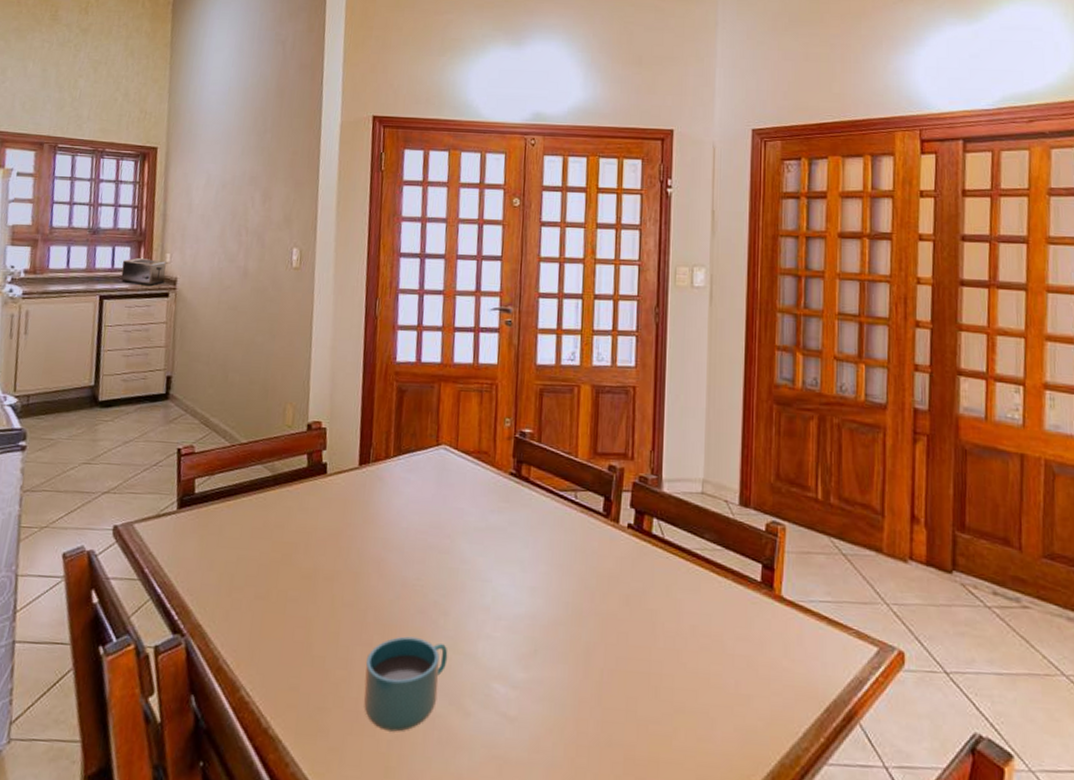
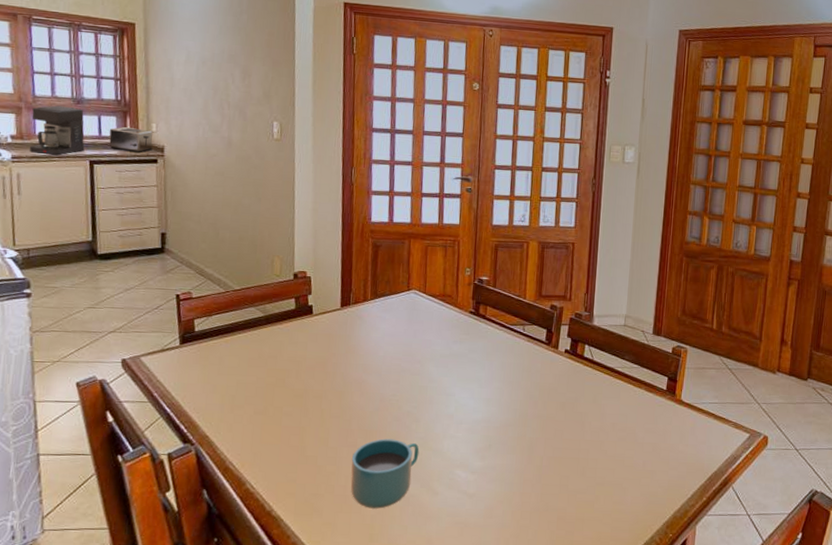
coffee maker: none [41,236,99,291] -> present [29,105,85,156]

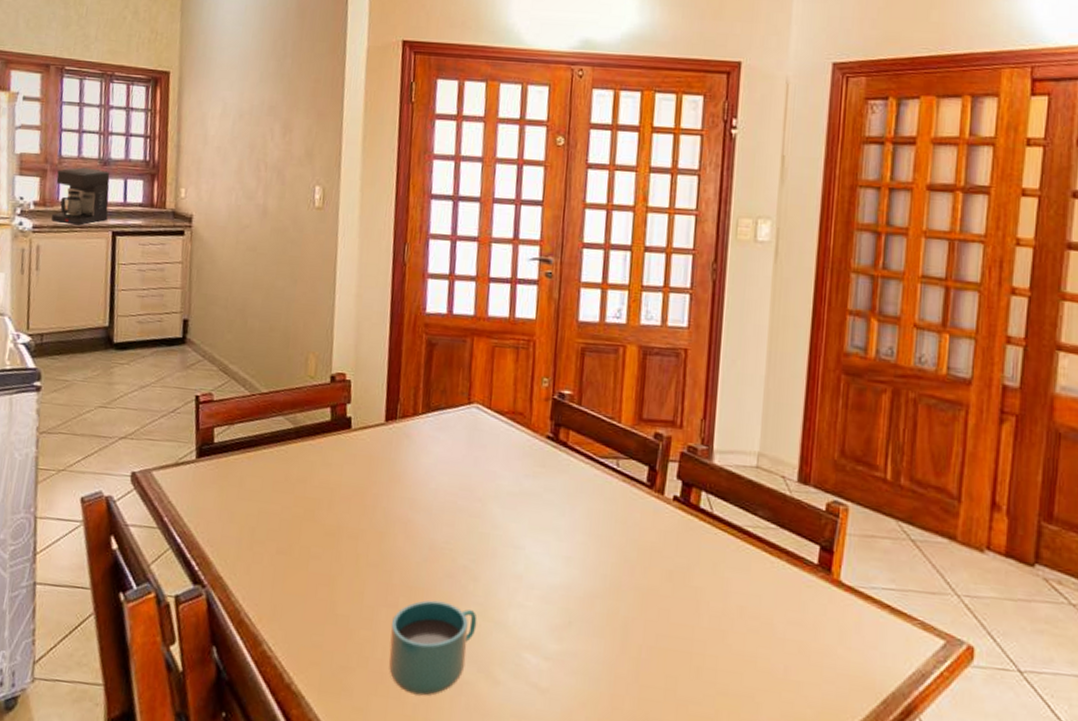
toaster: present [109,127,153,153] -> none [134,192,181,224]

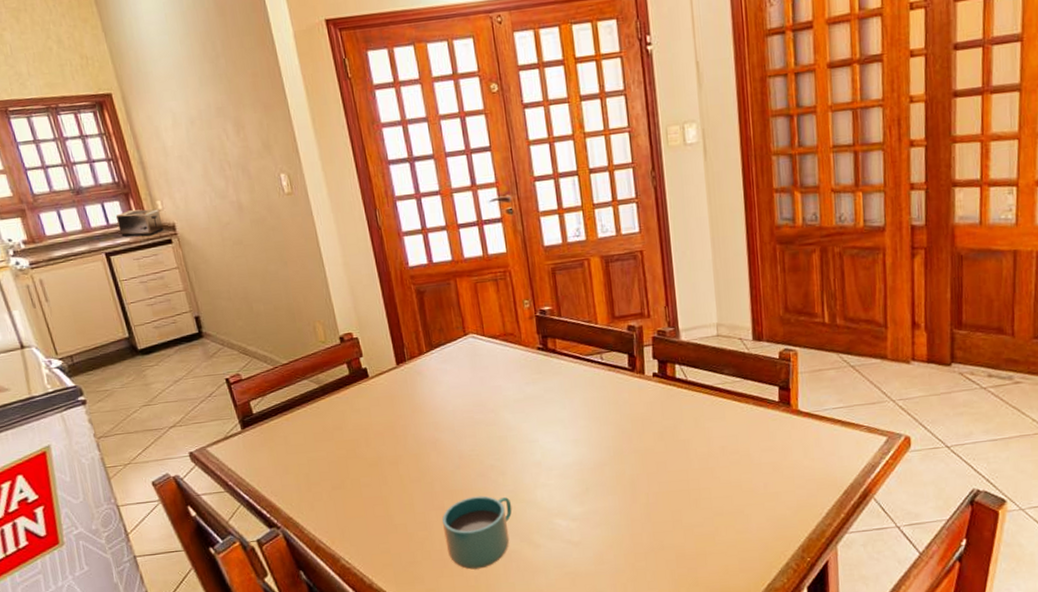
coffee maker: present [51,167,110,226] -> none [35,199,97,255]
toaster: none [134,192,181,224] -> present [115,209,164,237]

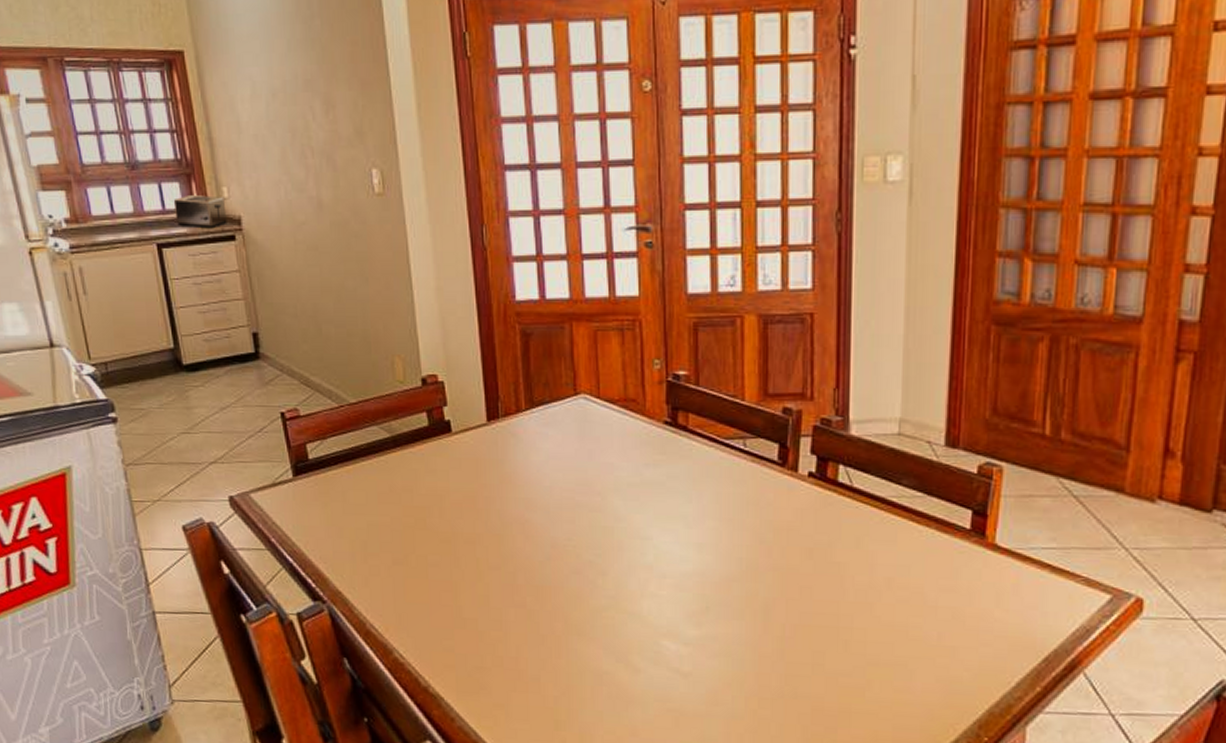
cup: present [442,495,512,570] -> none [521,597,610,689]

